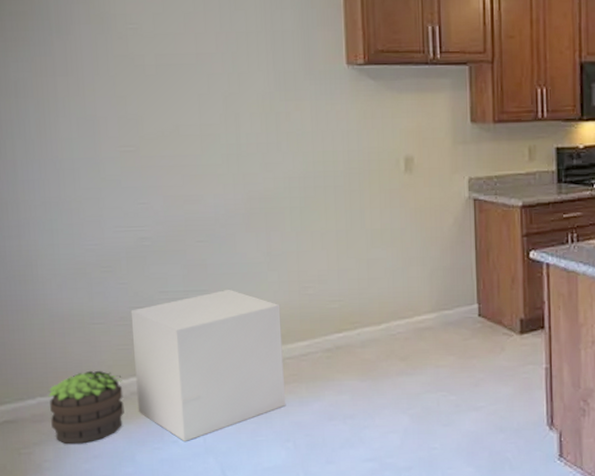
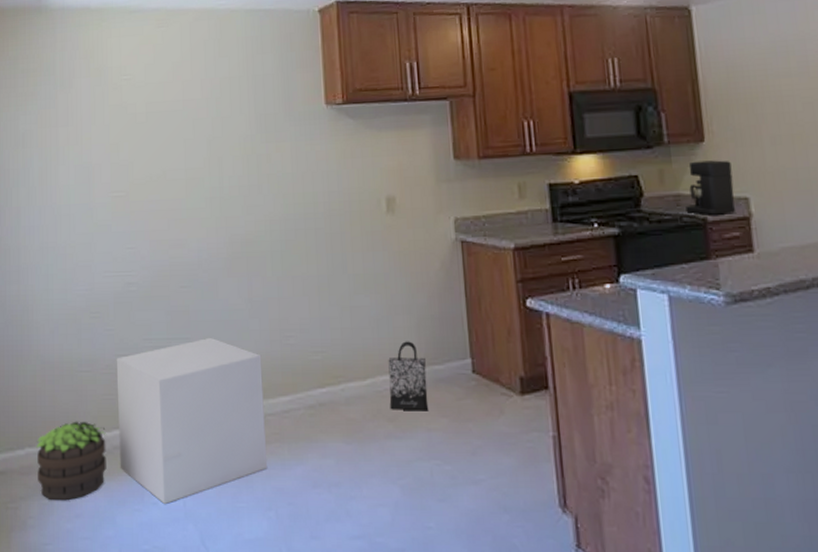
shopping bag: none [402,289,438,351] -> present [388,341,429,411]

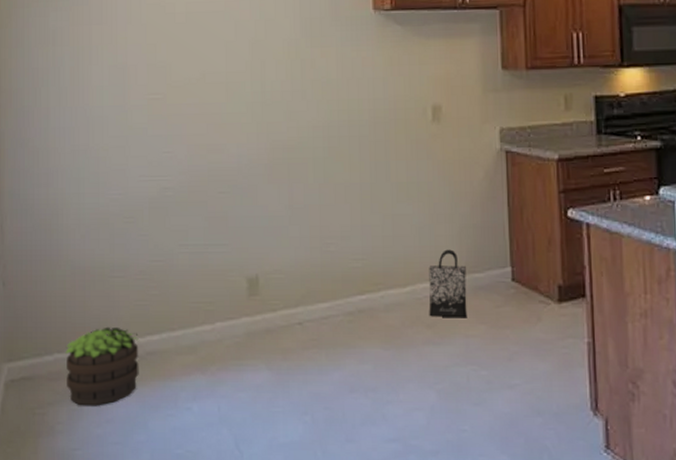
cardboard box: present [116,337,268,505] -> none [150,243,305,410]

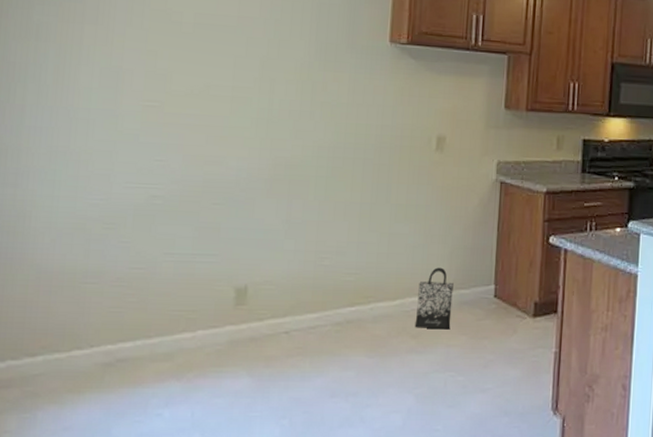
potted plant: present [65,326,140,406] -> none [19,333,110,414]

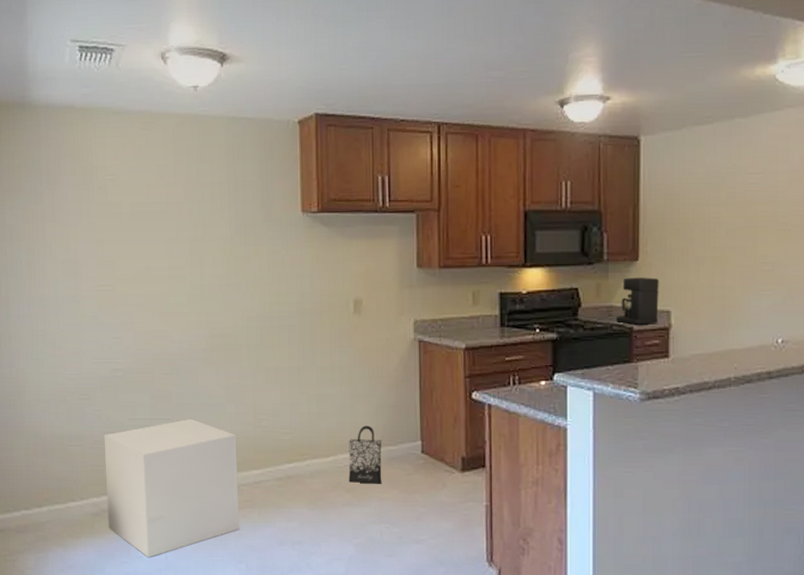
cardboard box: none [122,254,293,416] -> present [104,418,240,558]

